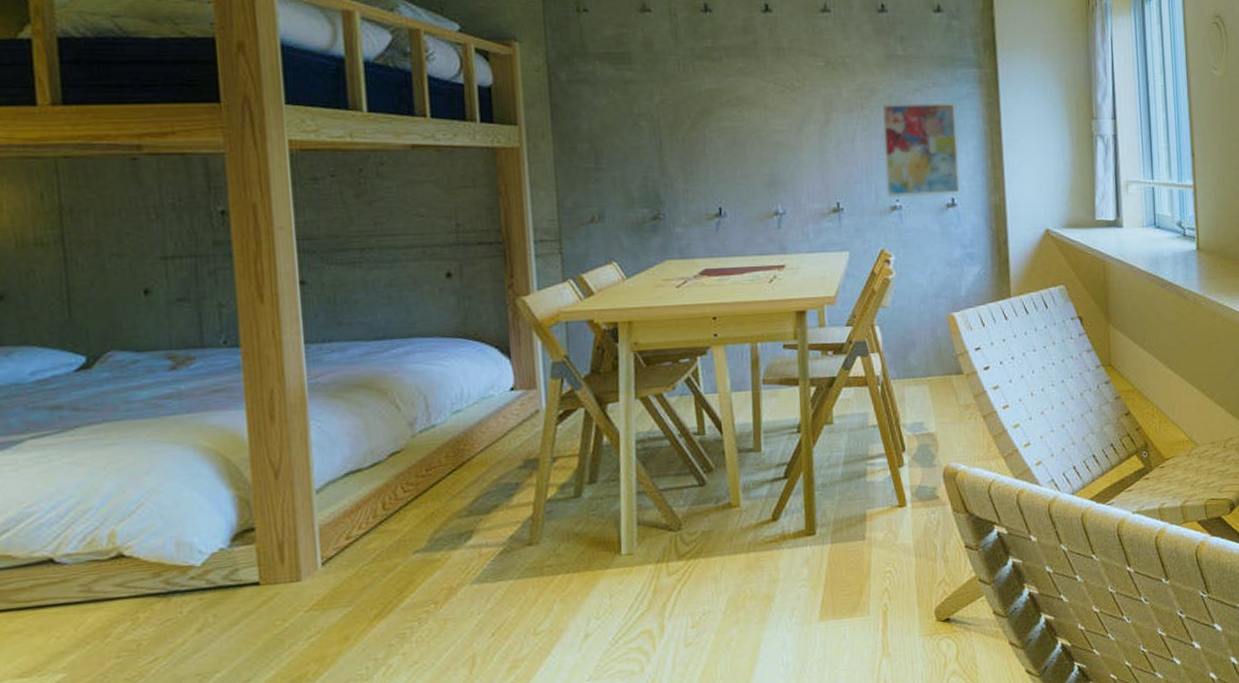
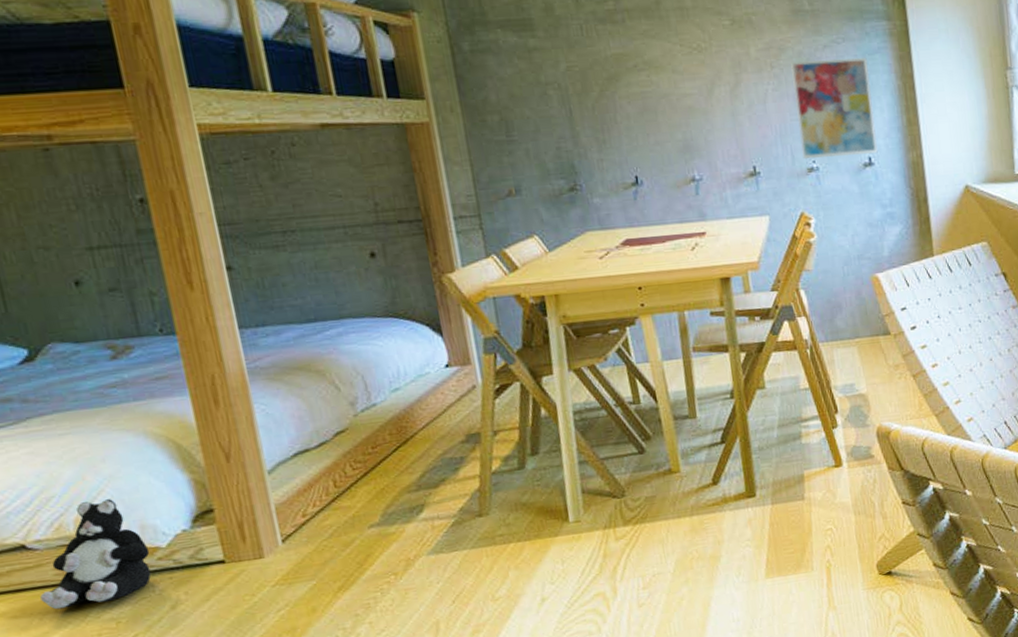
plush toy: none [61,513,183,629] -> present [40,499,152,610]

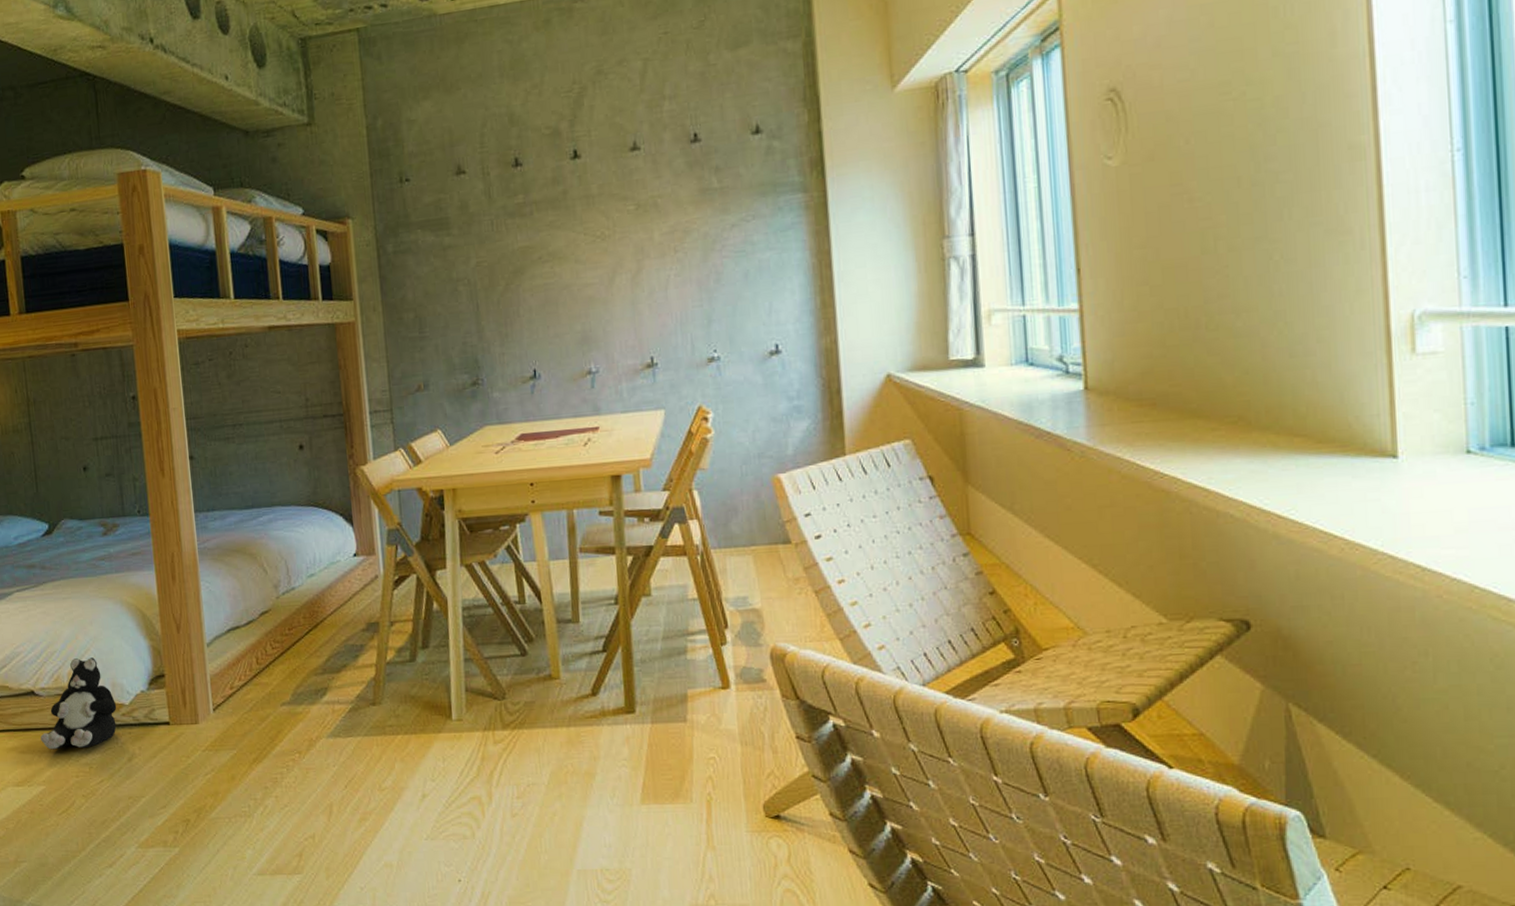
wall art: present [791,57,878,158] -> none [696,234,786,348]

